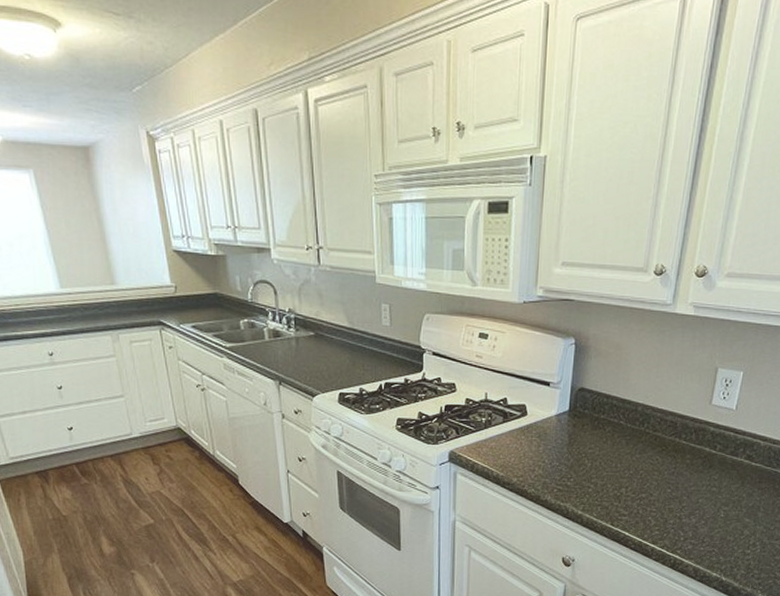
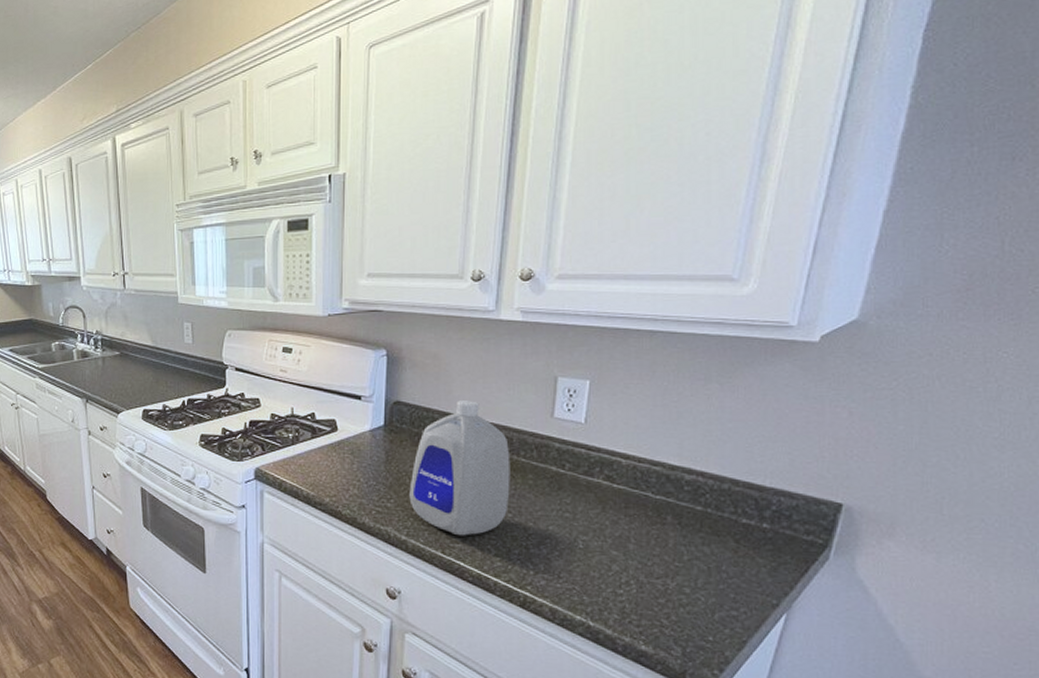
bottle: none [587,388,674,510] -> present [409,400,510,536]

